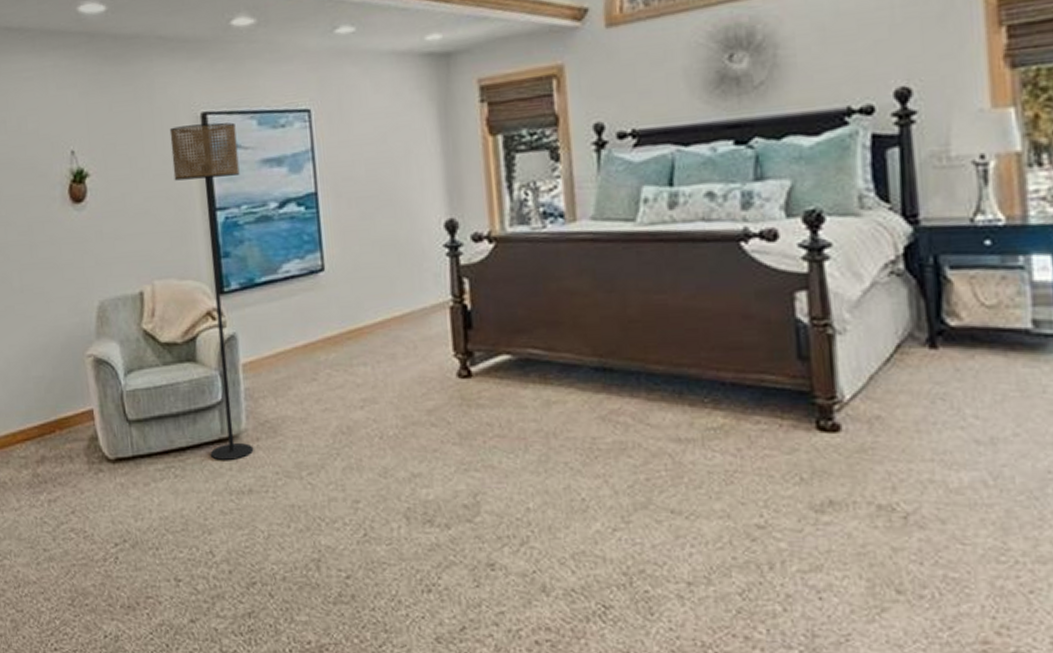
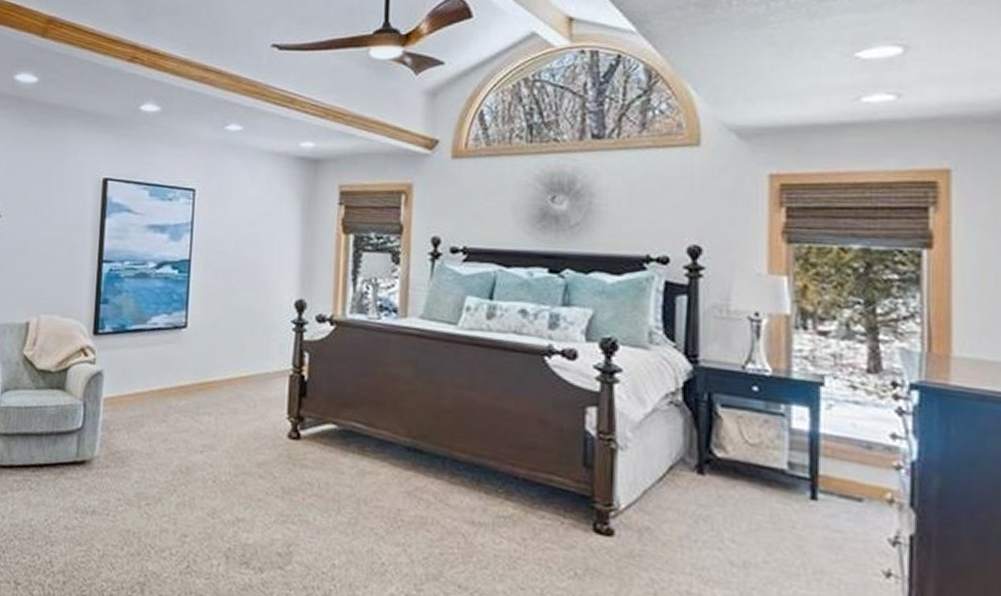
floor lamp: present [169,122,254,460] -> none [63,186,130,482]

